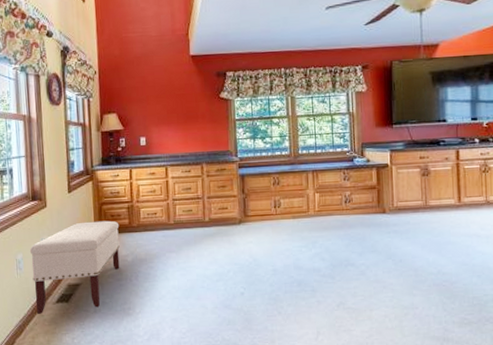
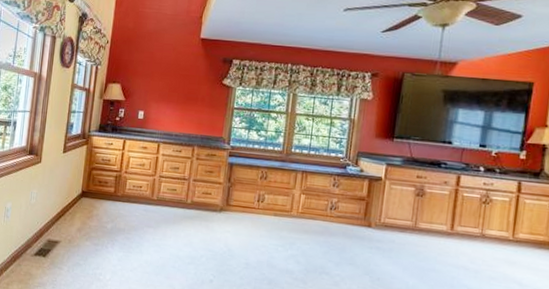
bench: present [29,220,120,315] -> none [15,182,105,268]

